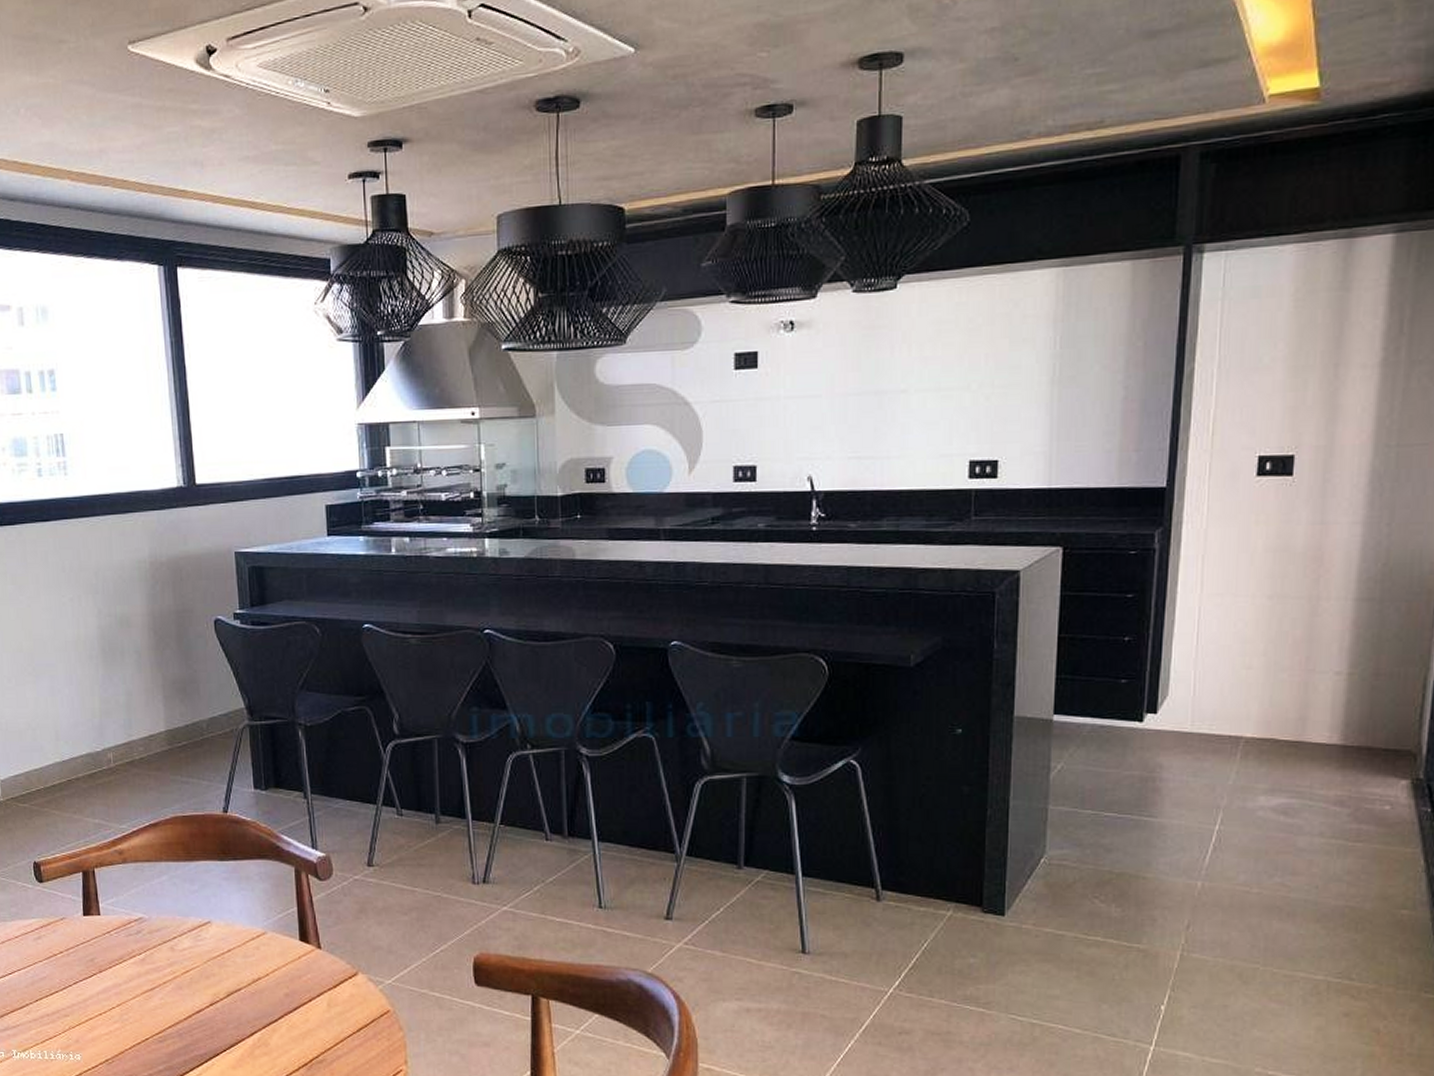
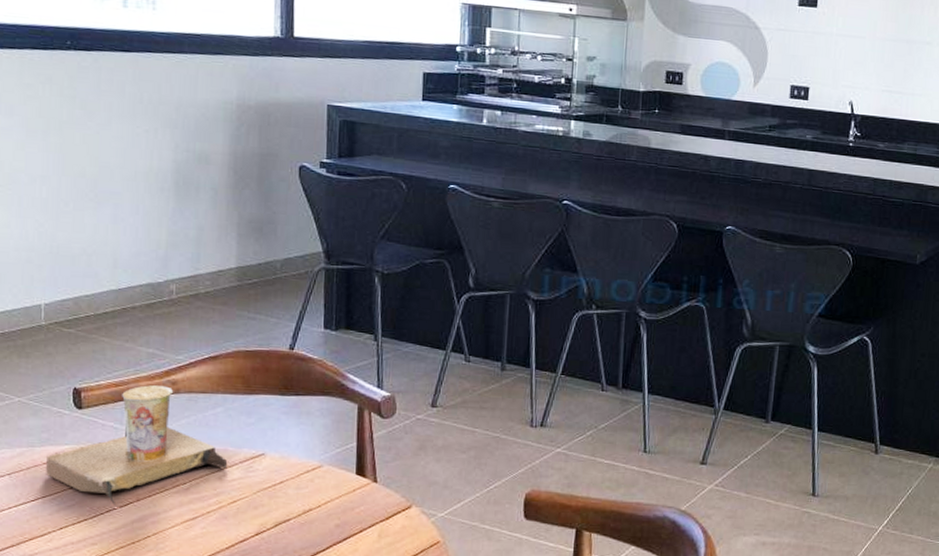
cup: none [17,856,178,979] -> present [46,385,228,507]

